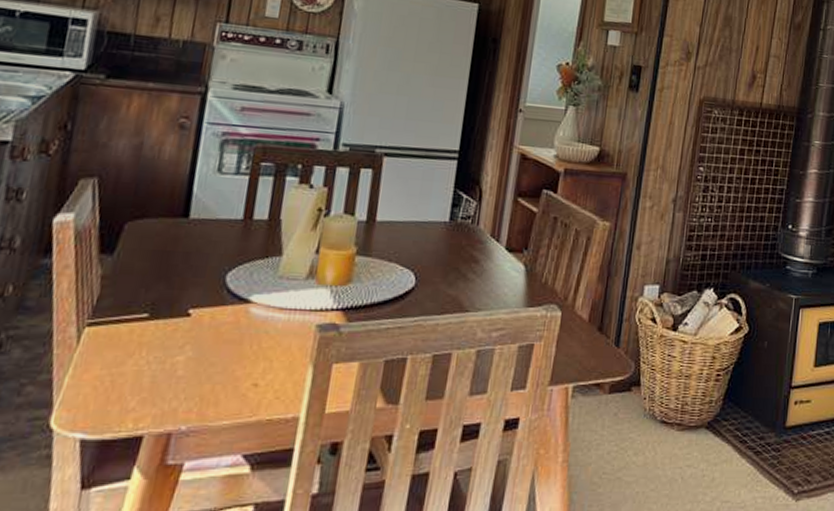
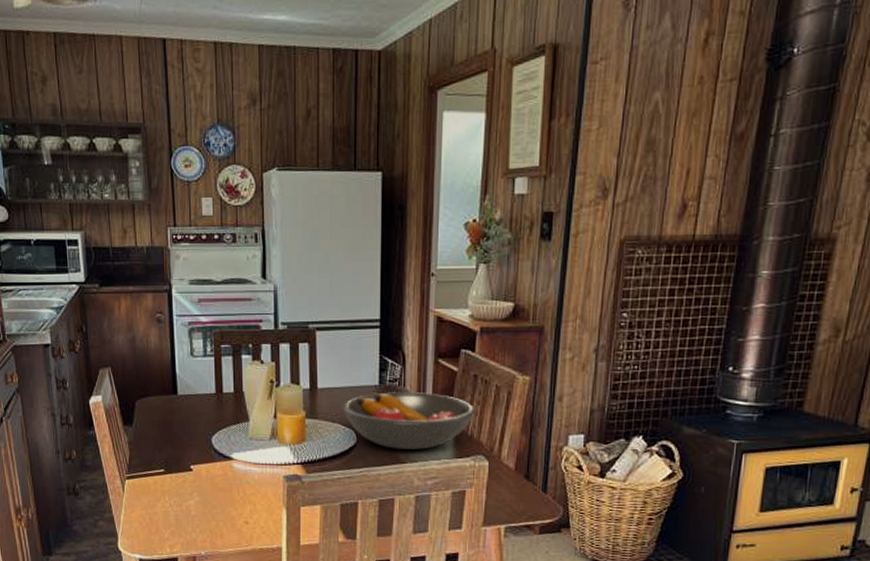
fruit bowl: none [402,230,553,297] -> present [342,392,477,450]

